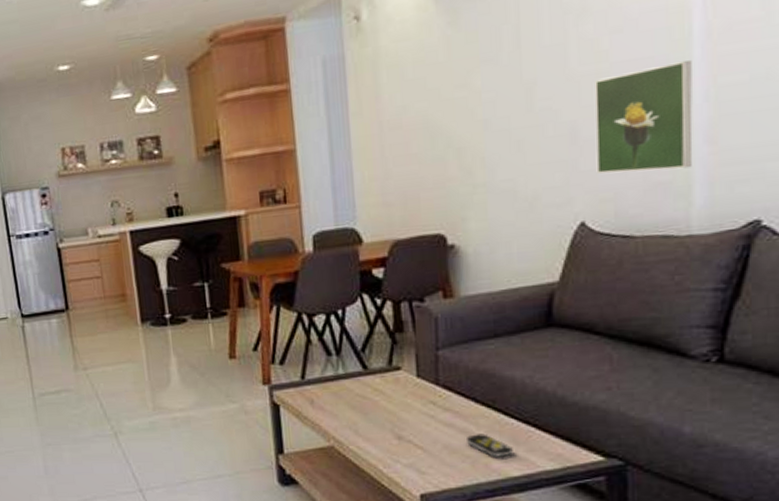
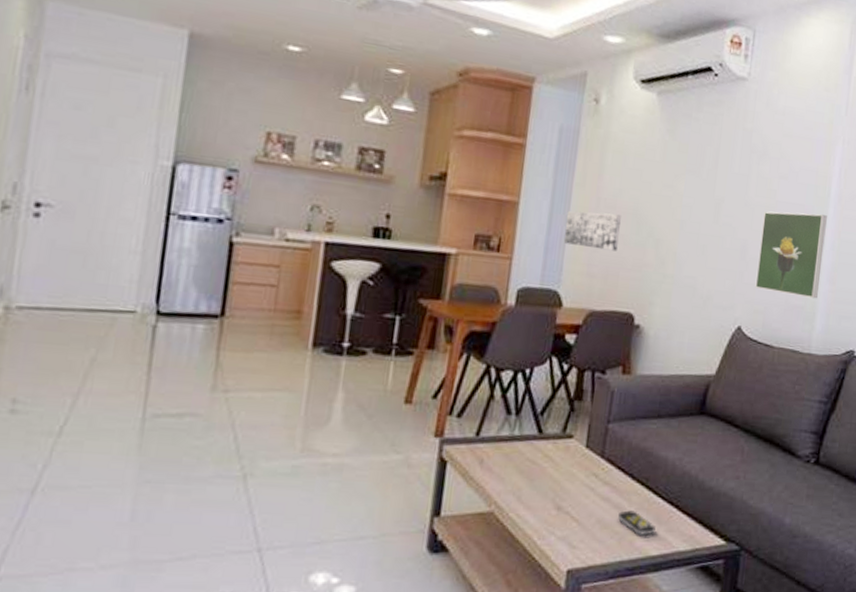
wall art: none [348,133,412,179] -> present [563,211,621,251]

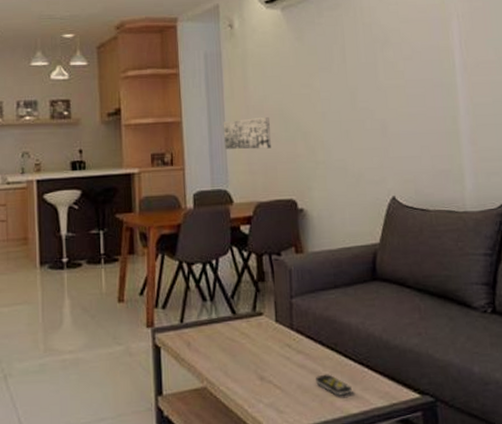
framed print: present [755,211,827,299] -> none [396,85,462,162]

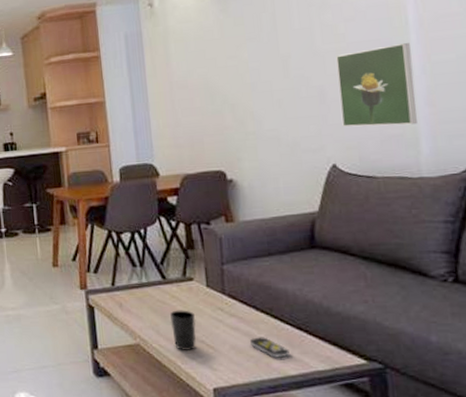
wall art: present [223,117,271,150] -> none [146,92,197,125]
cup: none [238,347,265,392] -> present [170,310,196,350]
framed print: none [396,85,462,162] -> present [336,43,417,127]

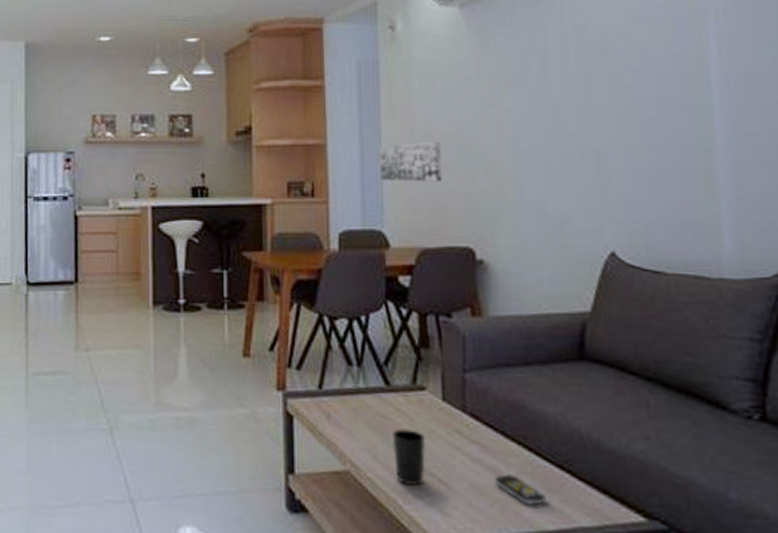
wall art: none [146,92,197,125] -> present [379,142,442,182]
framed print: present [336,43,417,127] -> none [620,106,719,210]

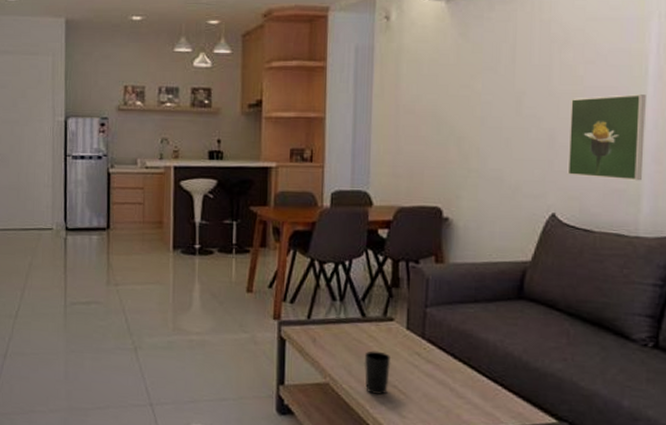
wall art: present [379,142,442,182] -> none [368,118,421,152]
remote control: present [494,474,546,505] -> none [442,386,482,410]
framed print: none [620,106,719,210] -> present [567,94,646,181]

